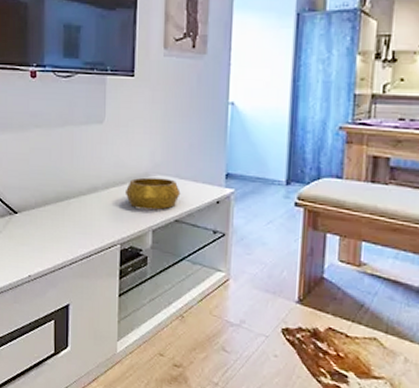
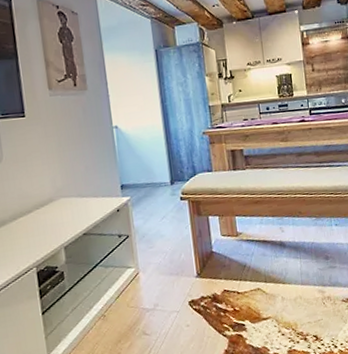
decorative bowl: present [124,177,181,210] -> none [32,199,85,231]

